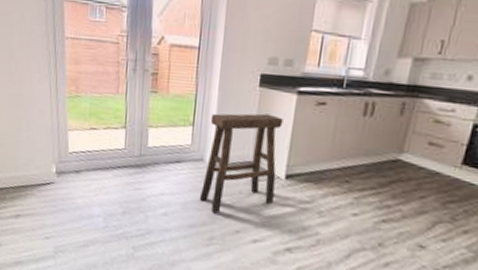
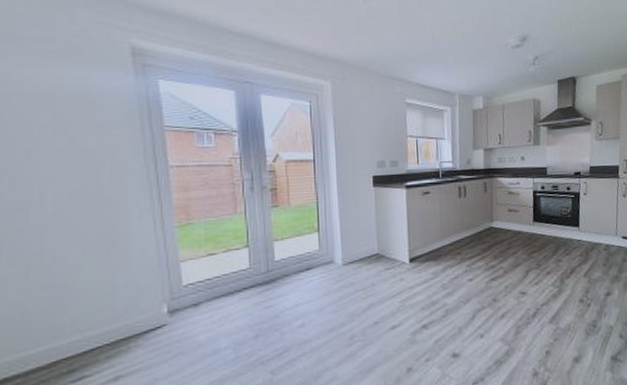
stool: present [199,113,283,214] -> none [334,209,404,311]

